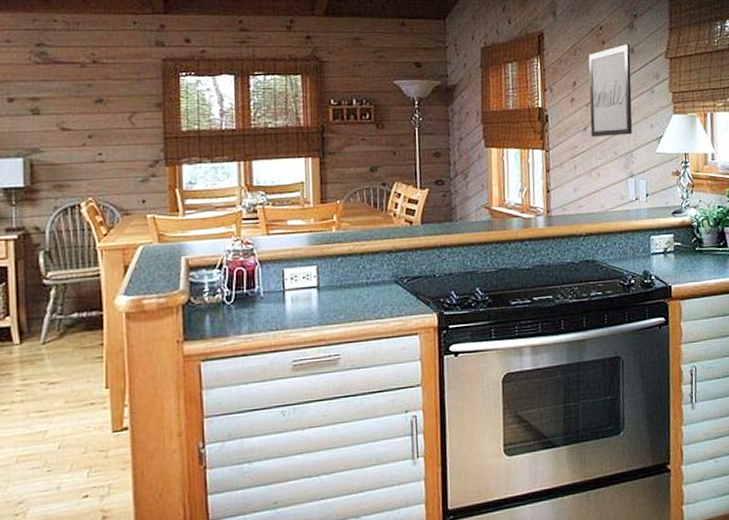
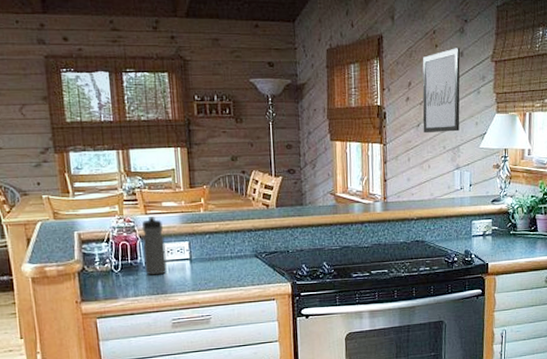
water bottle: none [261,237,290,308] -> present [142,217,167,276]

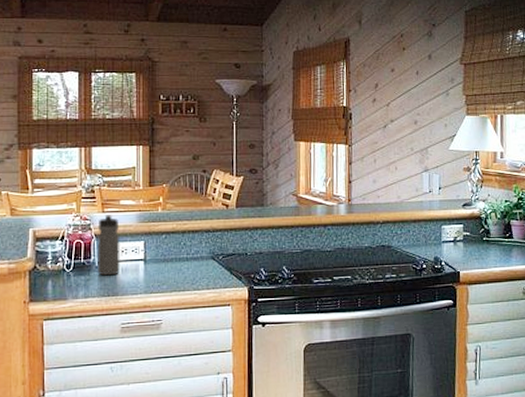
wall art: present [422,48,461,134] -> none [389,51,429,135]

